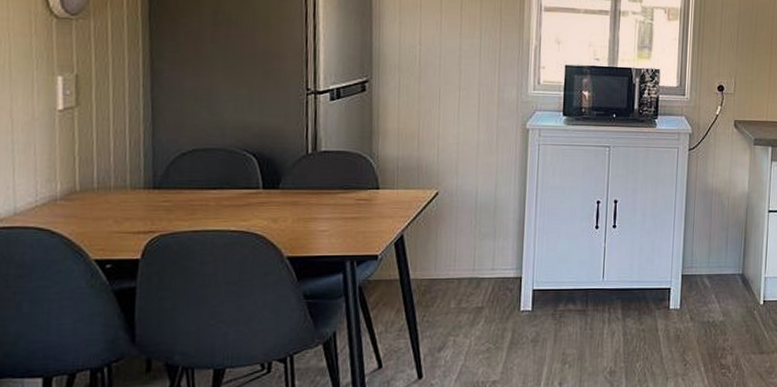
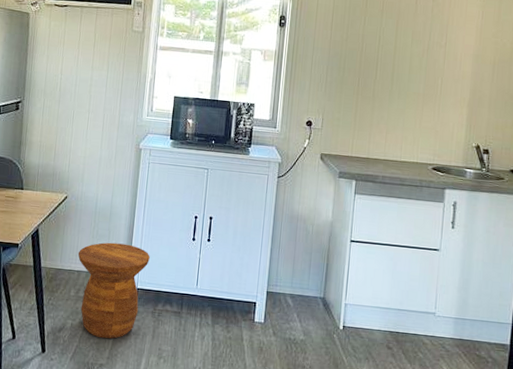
side table: none [456,241,546,352] -> present [77,242,150,339]

